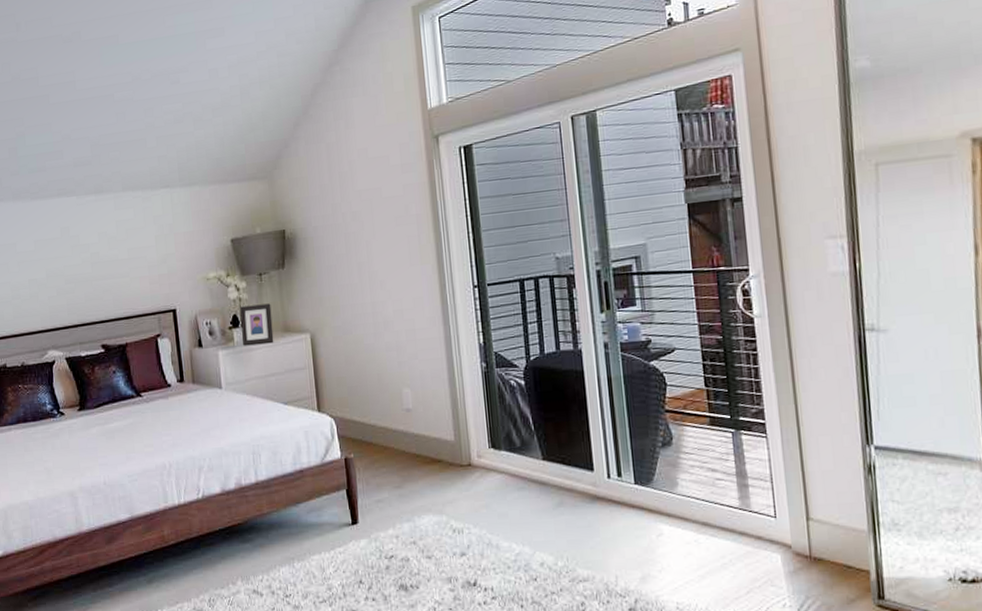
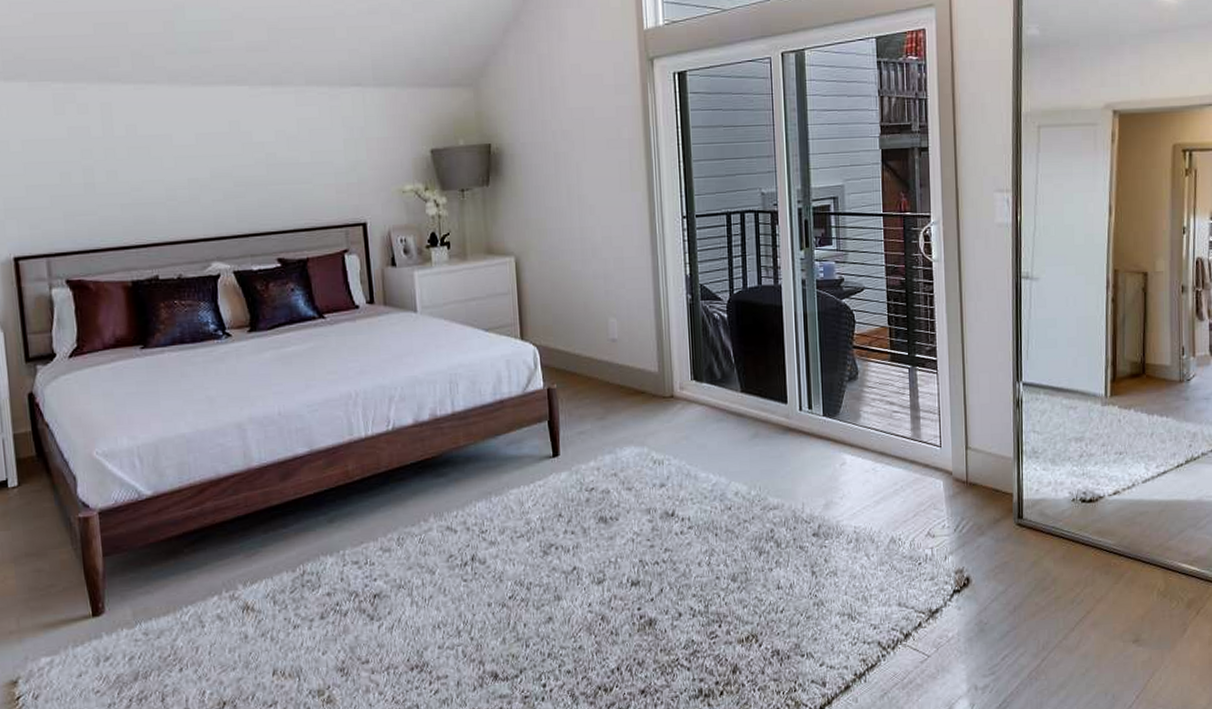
picture frame: present [240,303,274,346] -> none [439,222,476,267]

